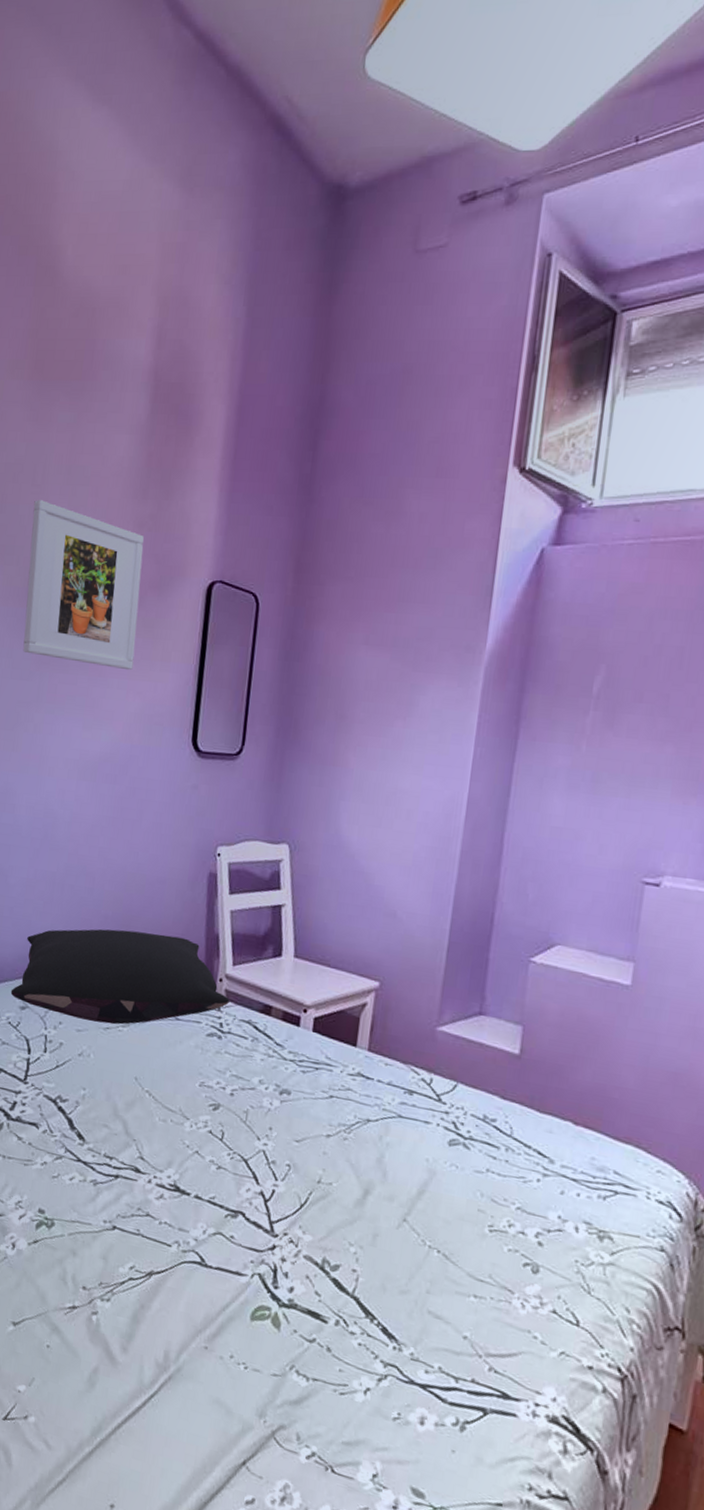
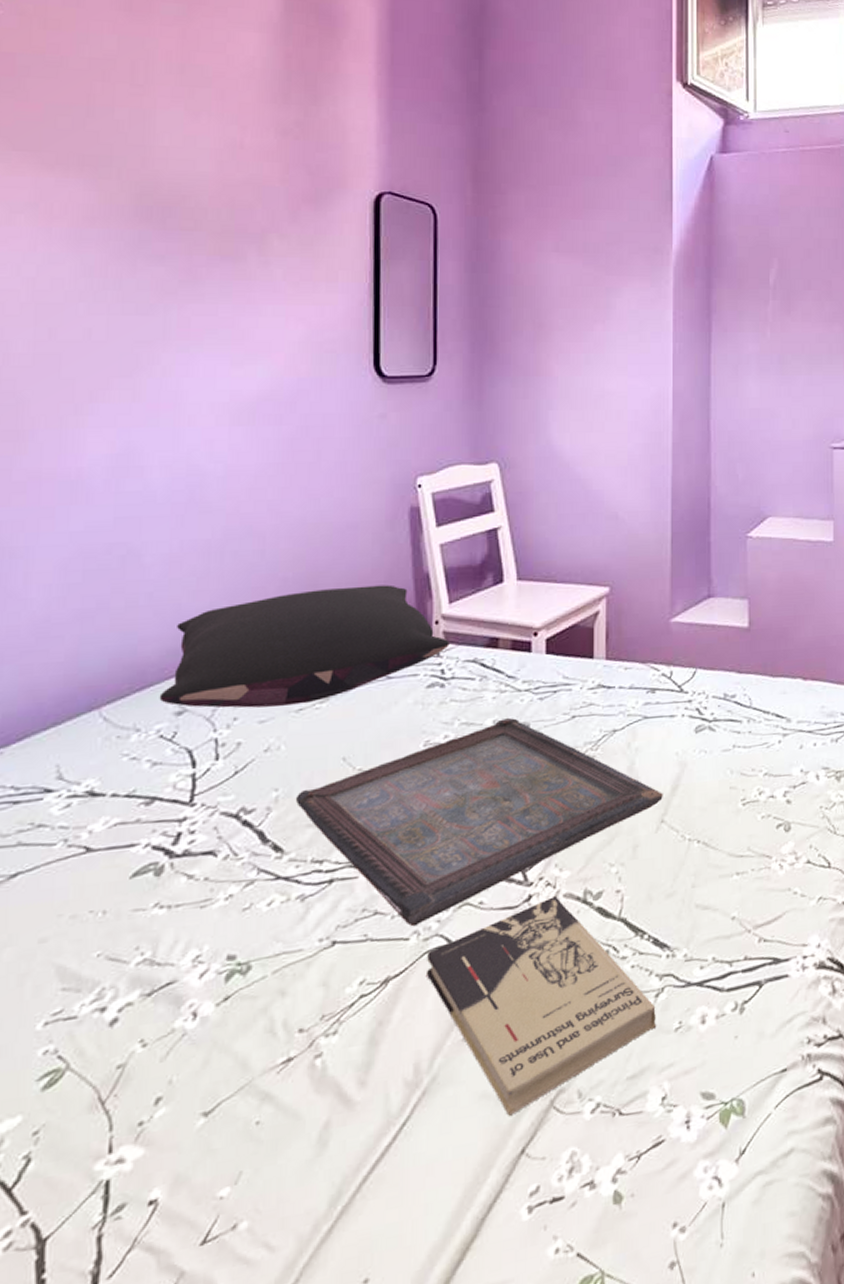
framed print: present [23,500,144,670] -> none [135,102,292,295]
serving tray: none [97,1080,409,1238] -> present [295,718,663,927]
book: none [181,1253,377,1429] -> present [425,896,657,1116]

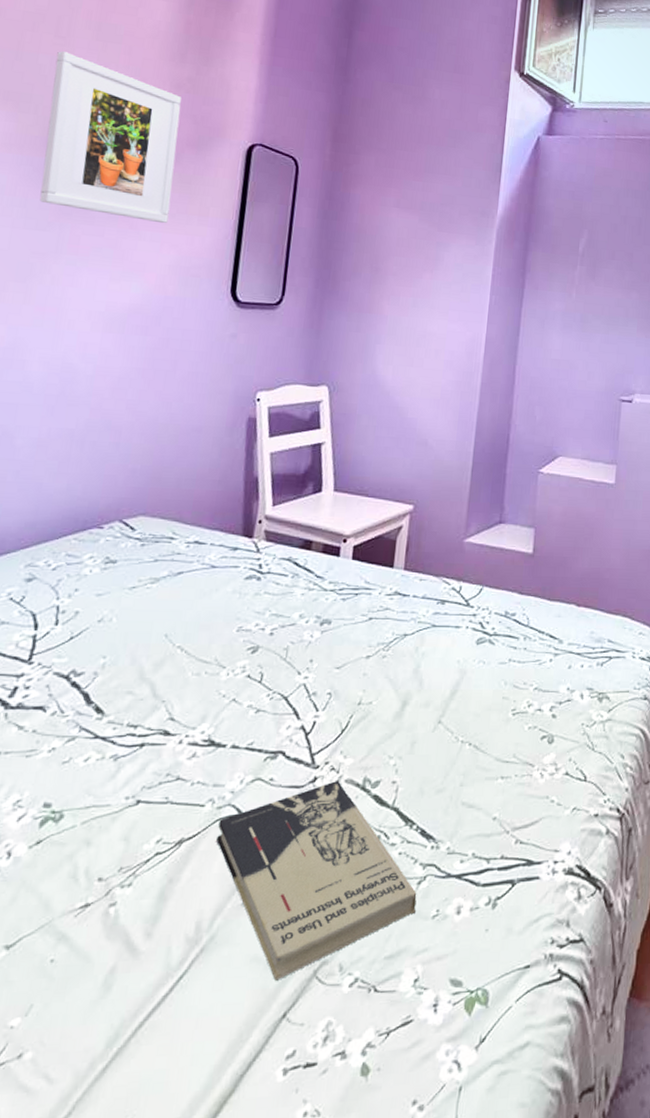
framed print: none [135,102,292,295] -> present [39,51,181,224]
pillow: present [159,584,449,708] -> none [13,482,269,583]
serving tray: present [295,718,663,927] -> none [119,614,443,795]

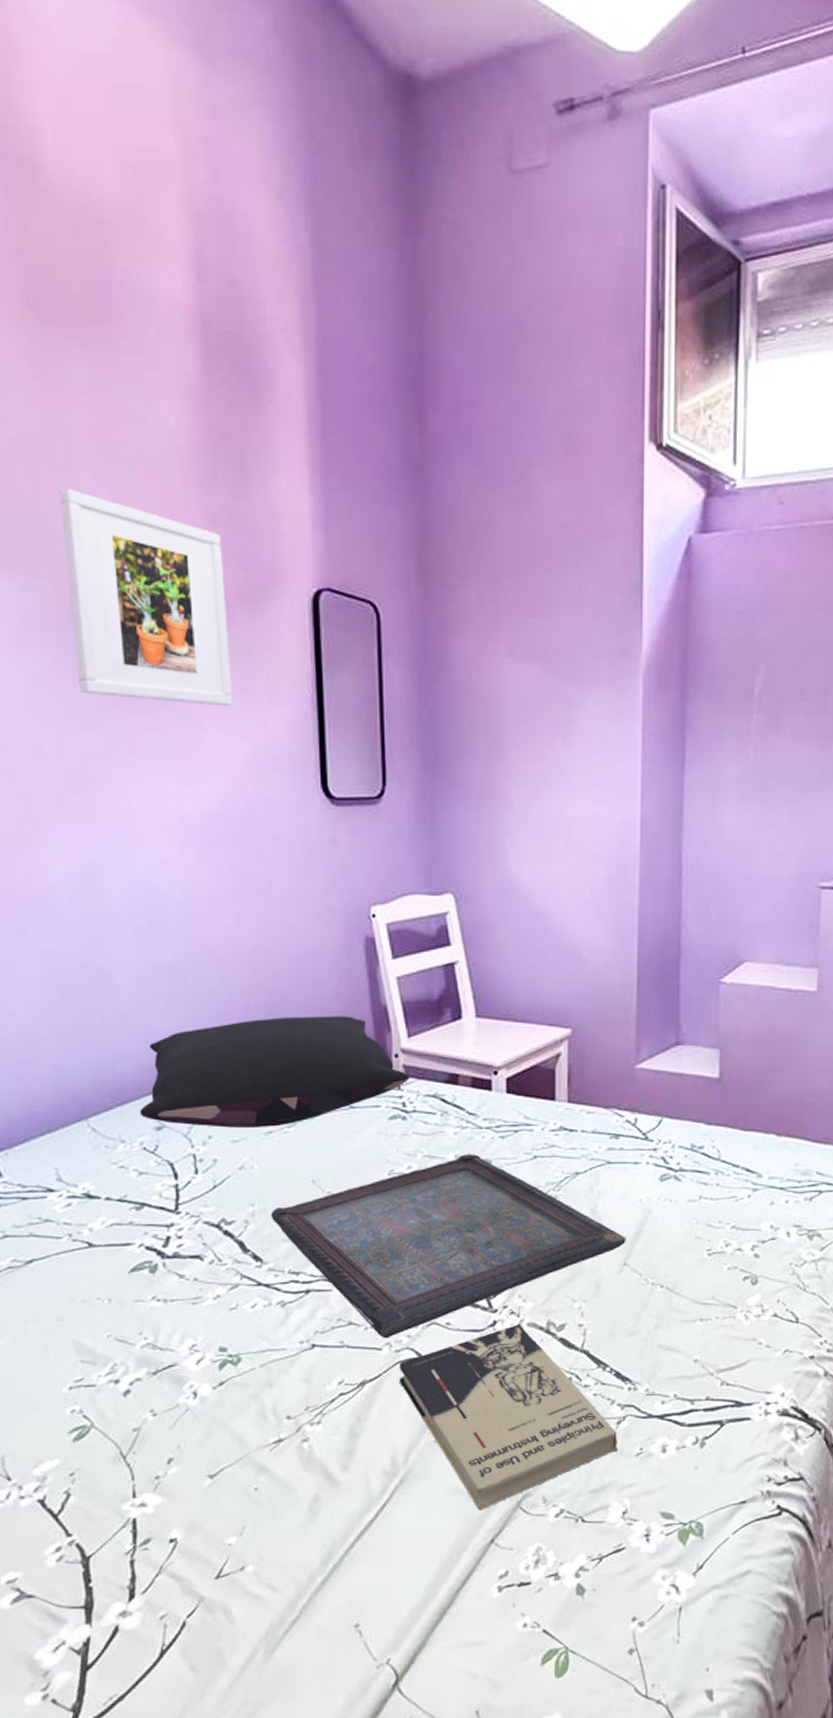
pillow: none [13,482,269,583] -> present [139,1016,410,1128]
serving tray: none [119,614,443,795] -> present [270,1154,626,1339]

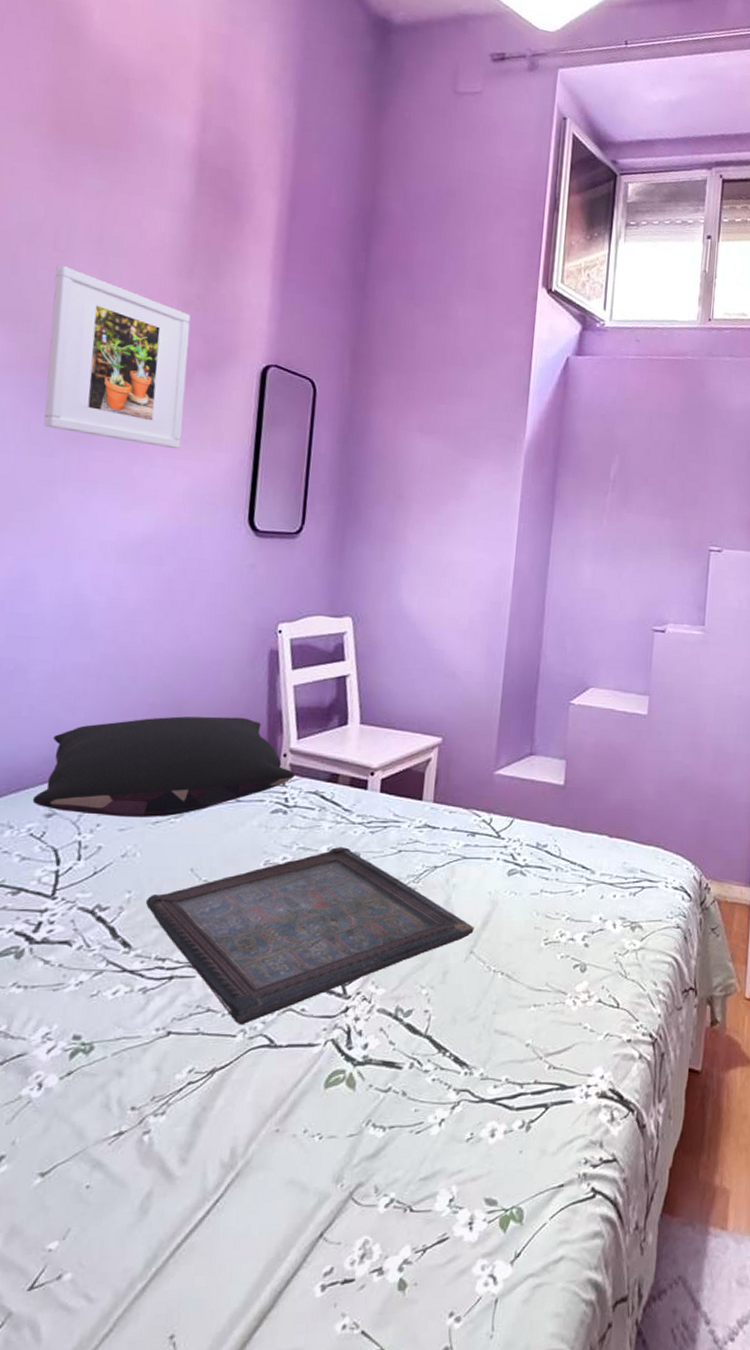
book: present [398,1324,619,1510] -> none [248,1010,451,1202]

